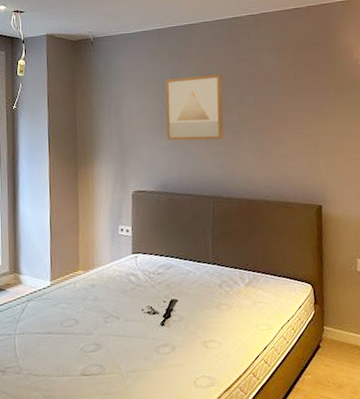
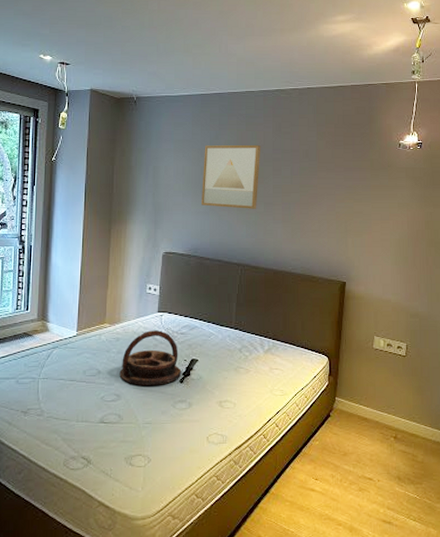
serving tray: none [97,272,162,333] -> present [119,330,182,385]

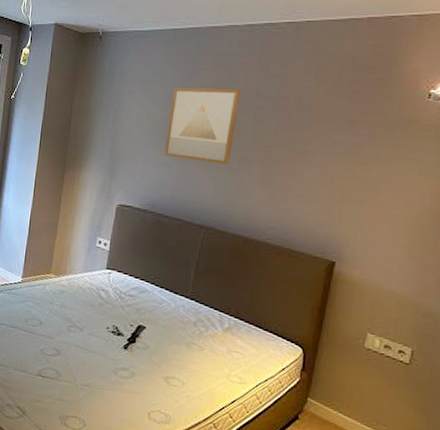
serving tray: present [119,330,182,385] -> none [61,287,127,348]

